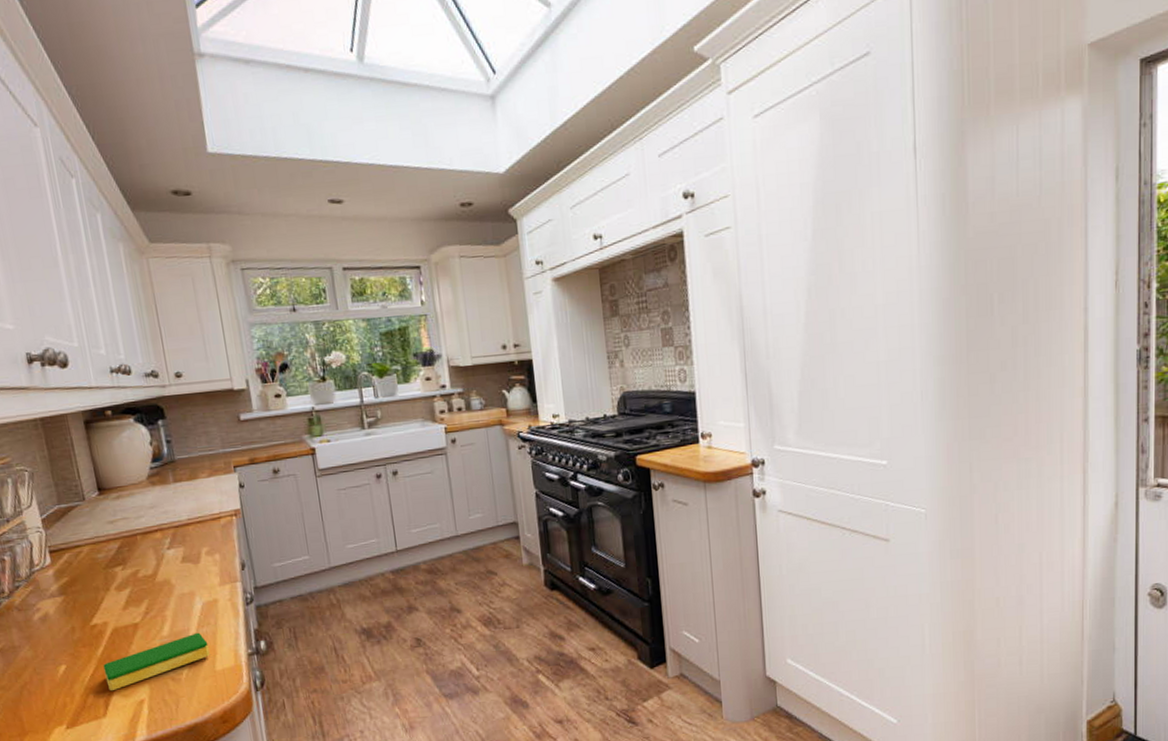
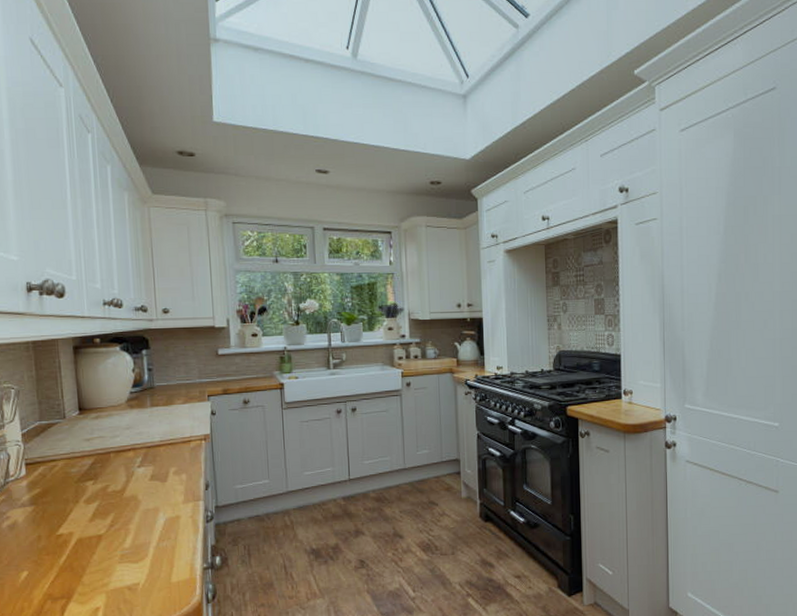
dish sponge: present [103,632,210,692] -> none [64,546,167,598]

